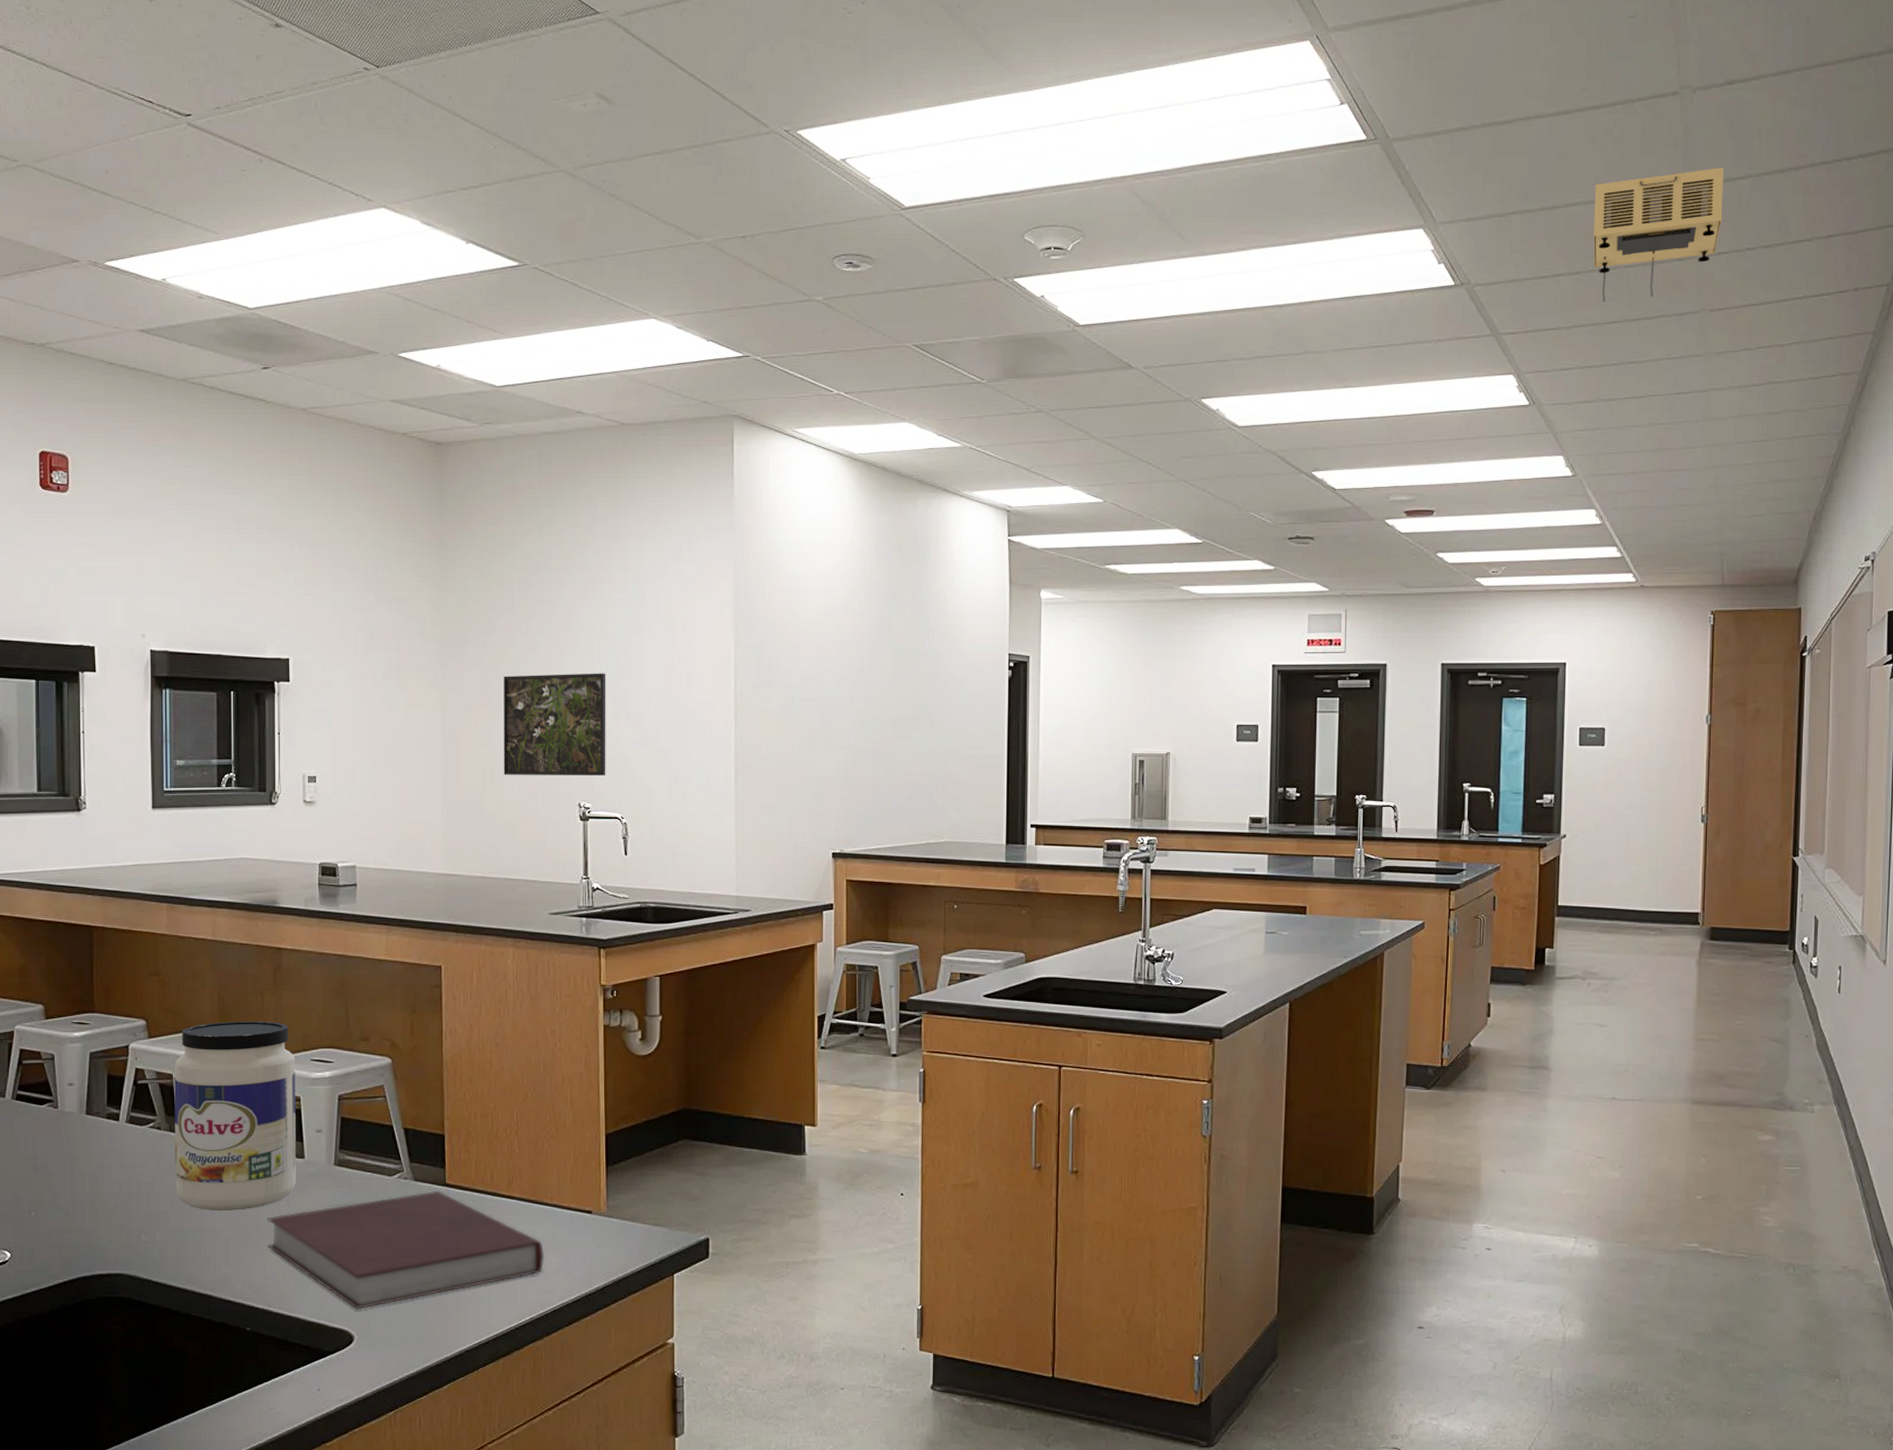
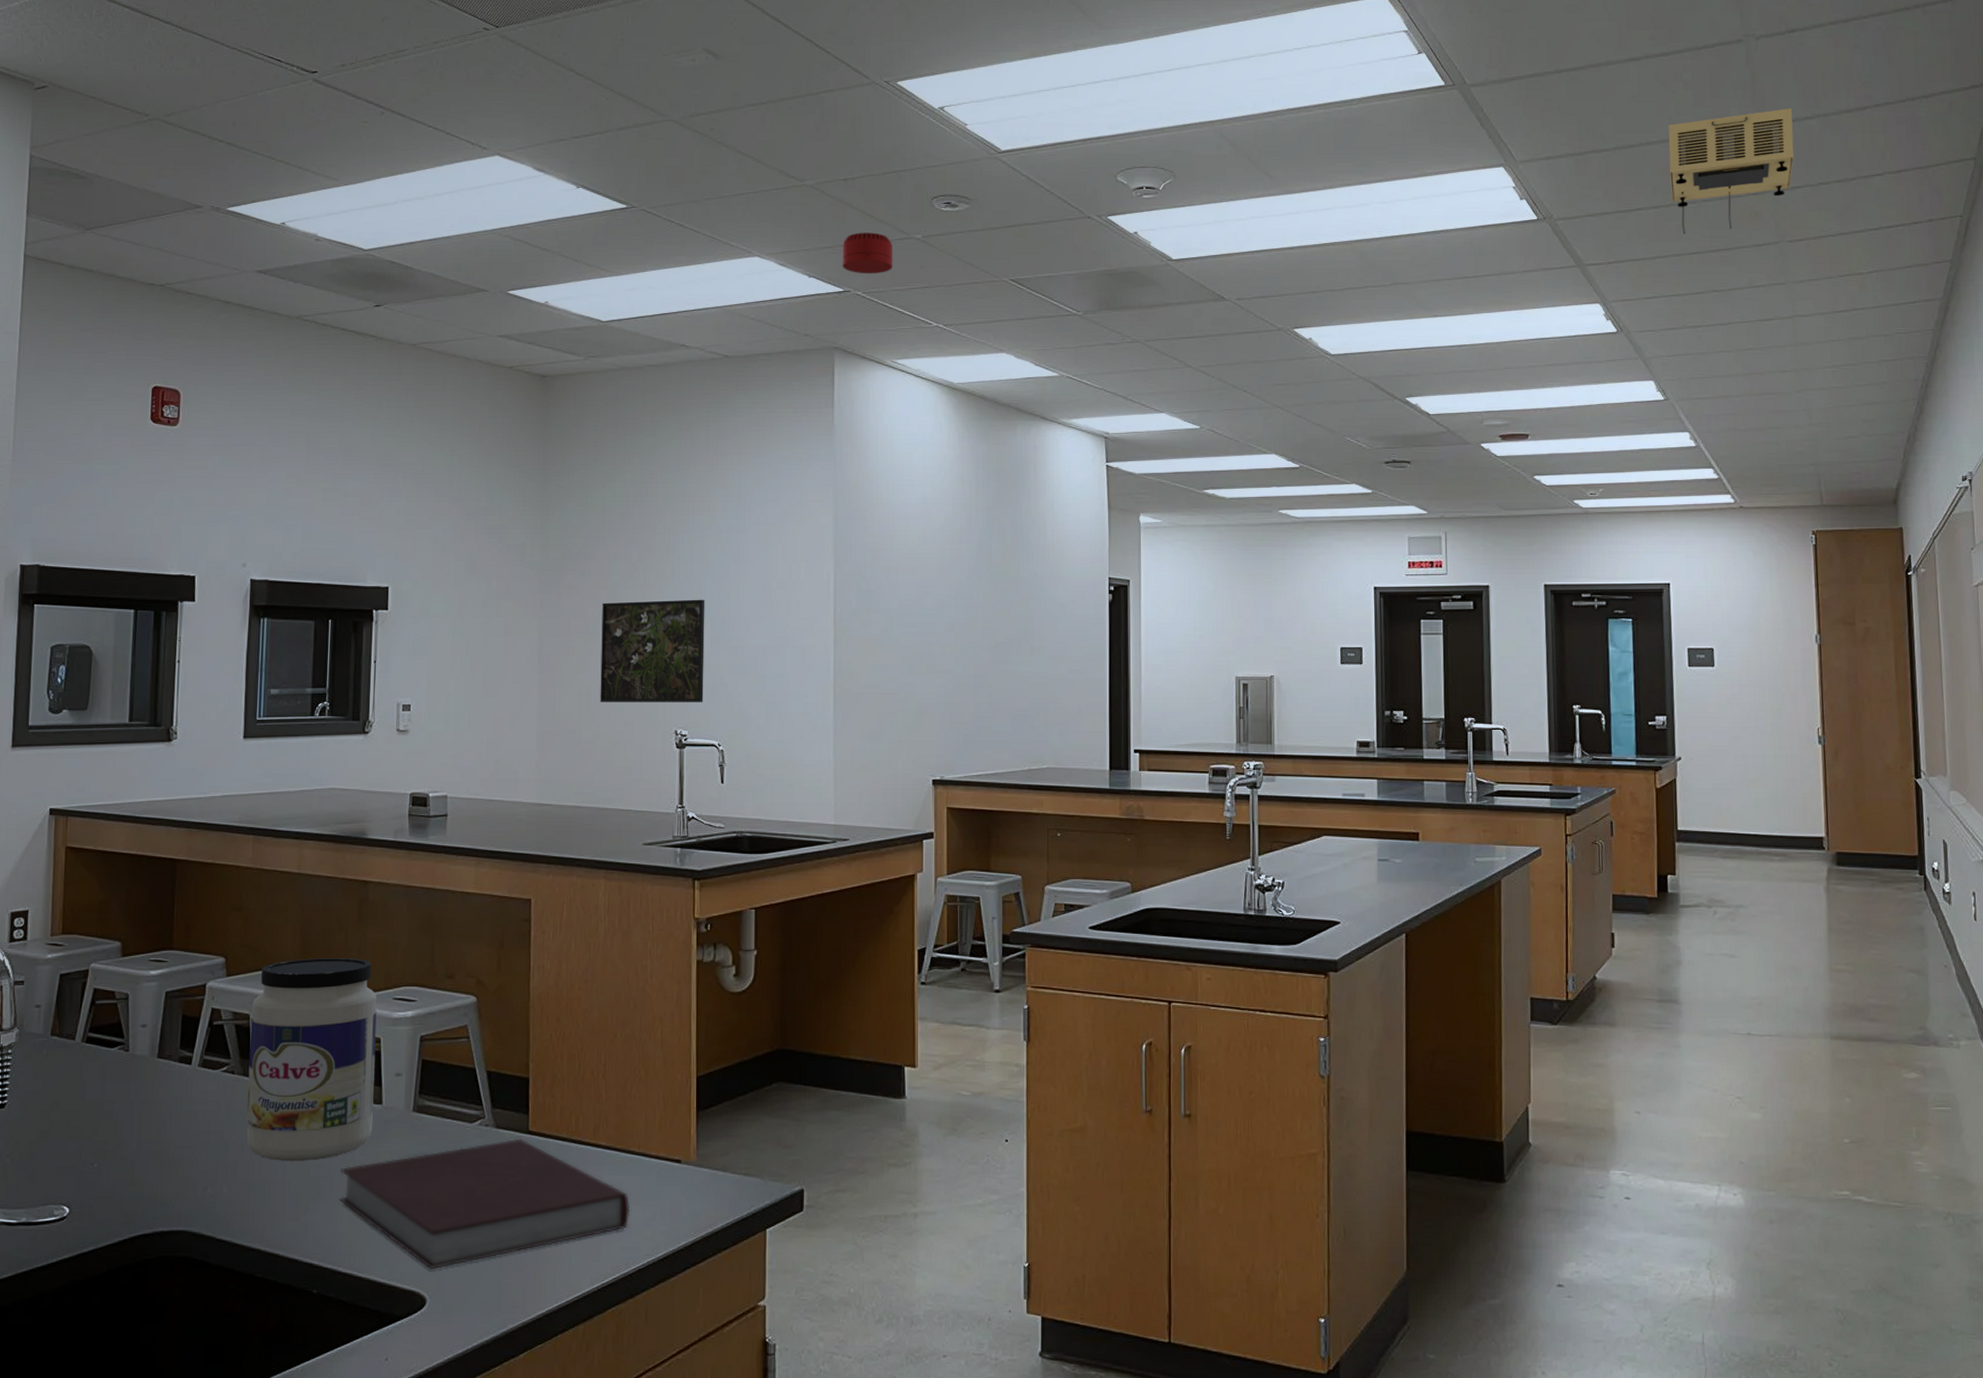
smoke detector: none [741,294,794,339] -> present [842,232,893,274]

